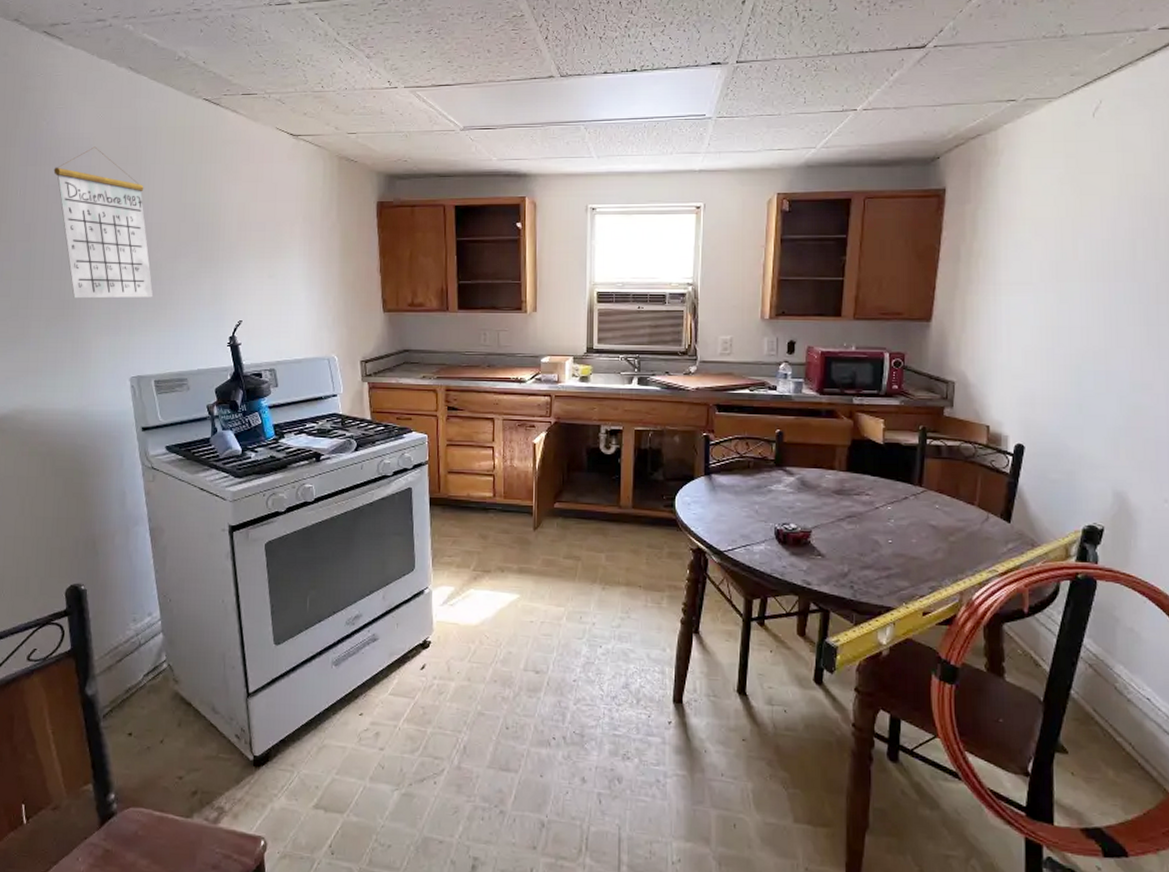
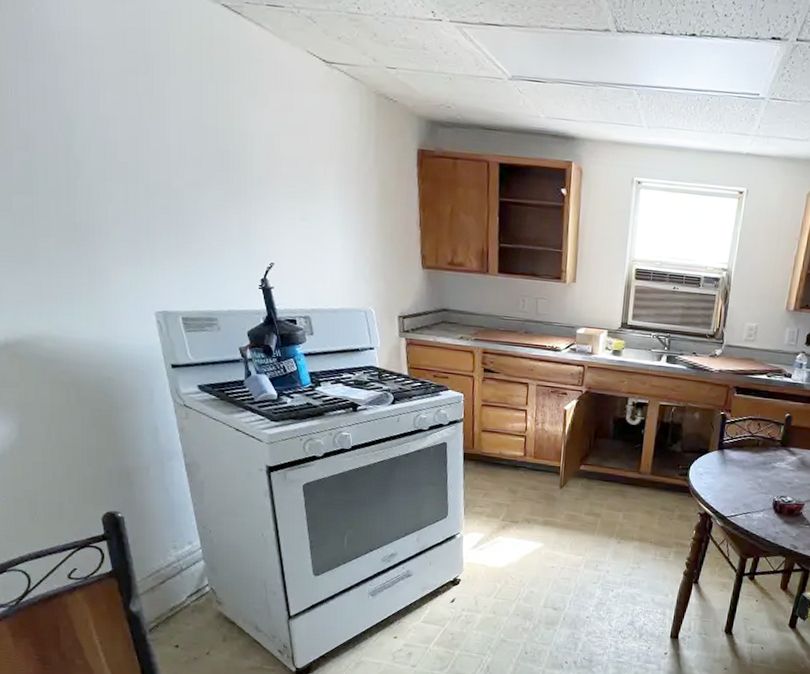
calendar: present [53,146,154,299] -> none [49,46,176,229]

